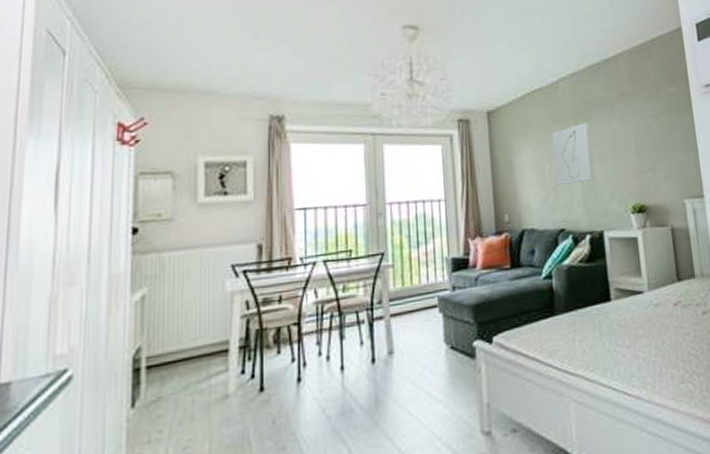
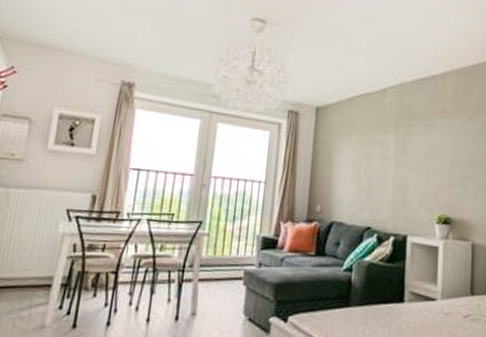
wall art: present [552,122,594,185] -> none [369,131,410,187]

